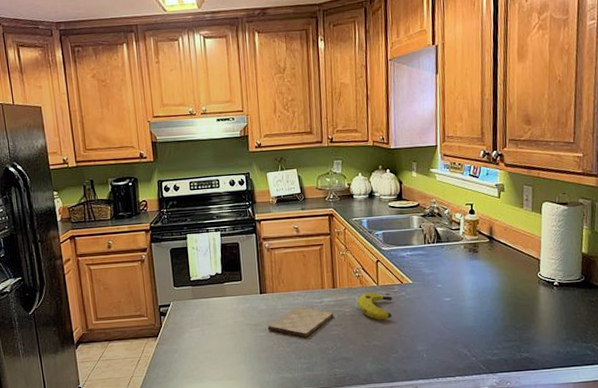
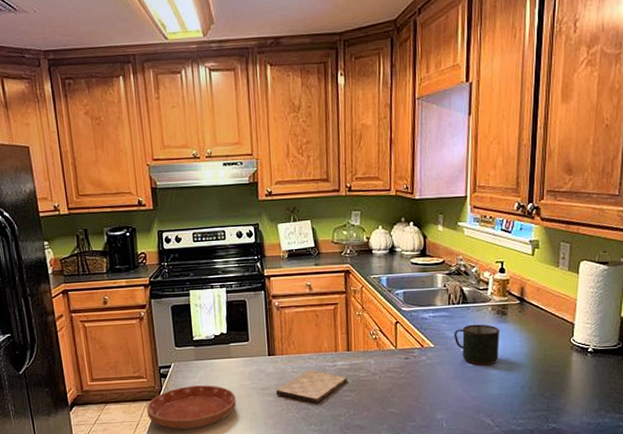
saucer: none [147,322,231,365] -> present [146,385,236,429]
banana: present [357,292,392,320] -> none [373,355,411,386]
mug: none [430,261,473,299] -> present [453,324,500,365]

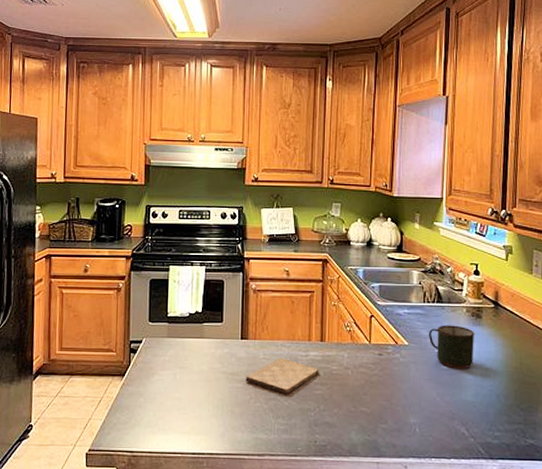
saucer: present [146,385,236,429] -> none [111,364,204,411]

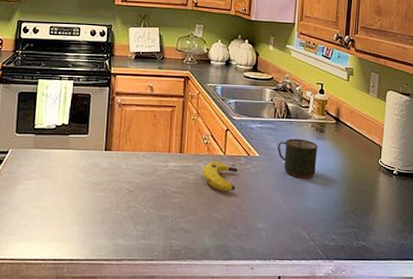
cutting board: present [245,358,319,394] -> none [107,168,177,202]
banana: none [346,349,385,384] -> present [202,160,238,192]

